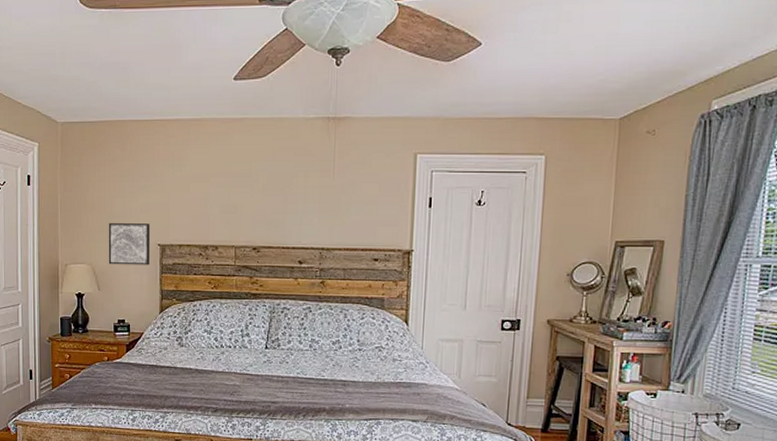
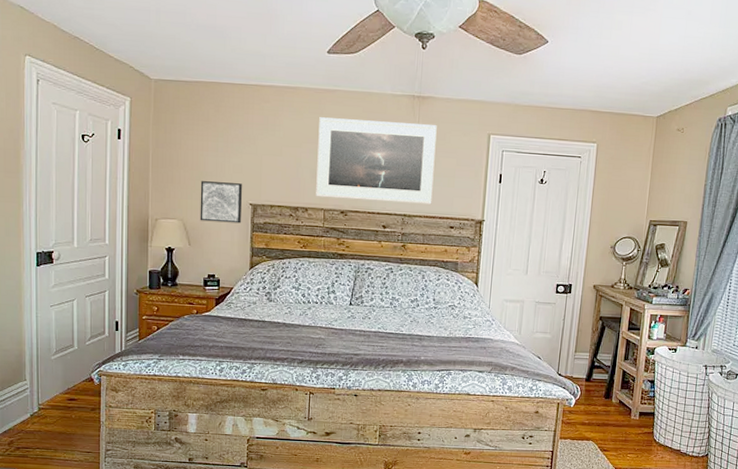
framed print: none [226,148,356,236] -> present [316,117,437,205]

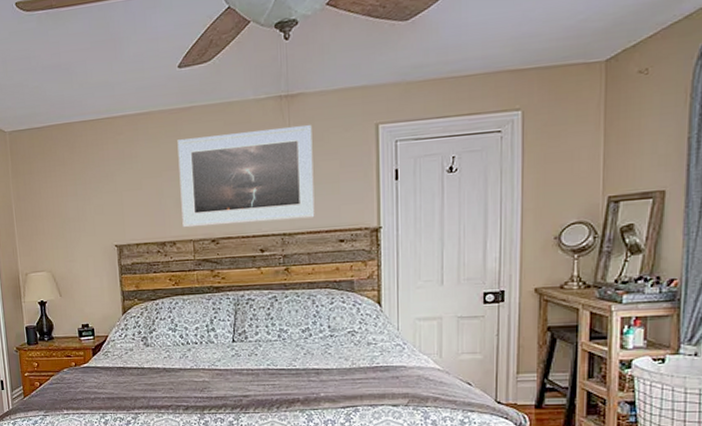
wall art: present [200,181,243,224] -> none [64,225,108,270]

